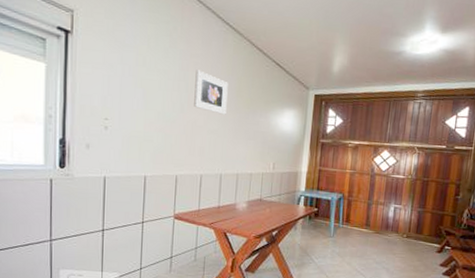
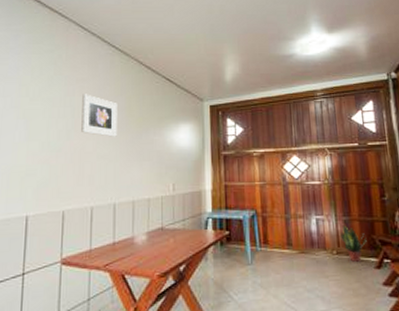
potted plant: none [412,214,435,247] -> present [340,224,367,263]

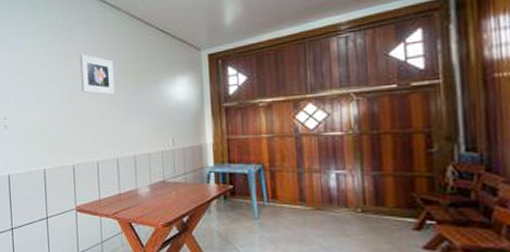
potted plant: present [340,224,367,263] -> none [367,179,403,223]

